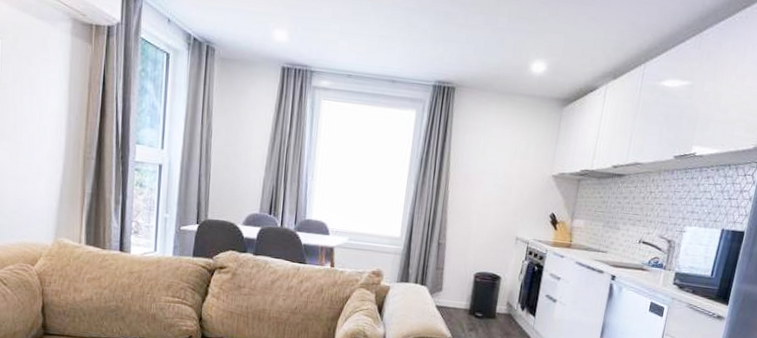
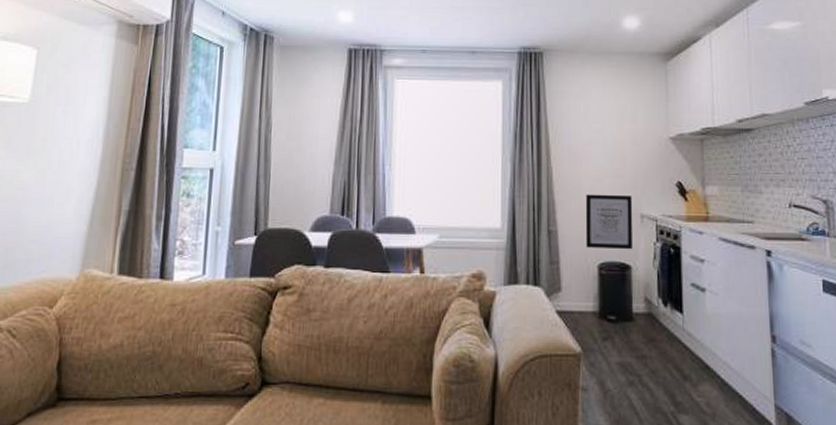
wall art: none [467,216,512,265] -> present [585,194,633,250]

